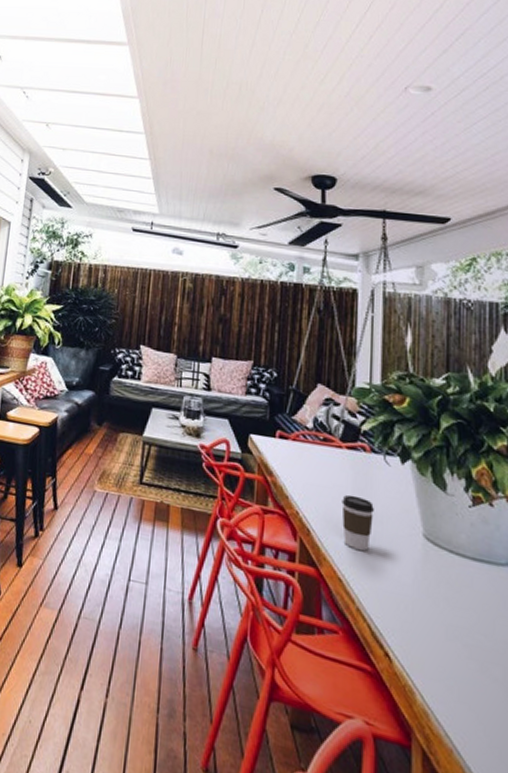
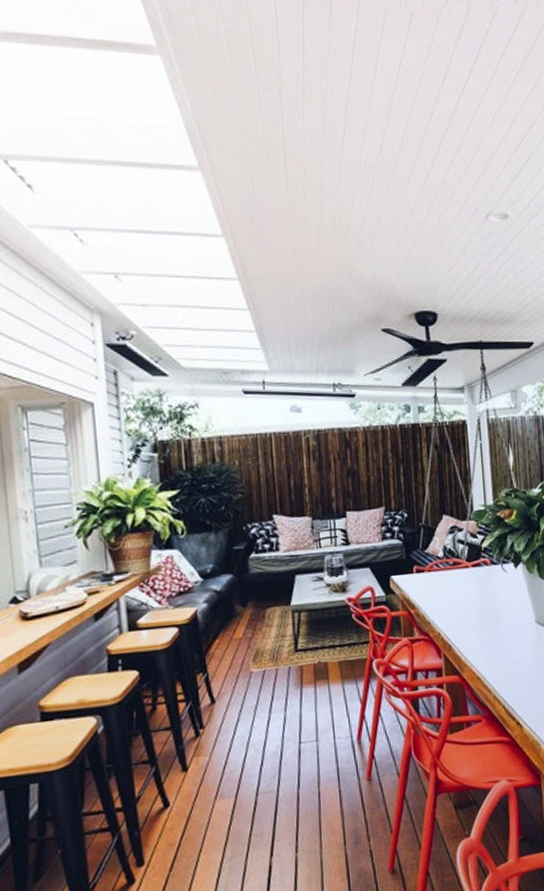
coffee cup: present [342,494,374,551] -> none [473,605,499,650]

